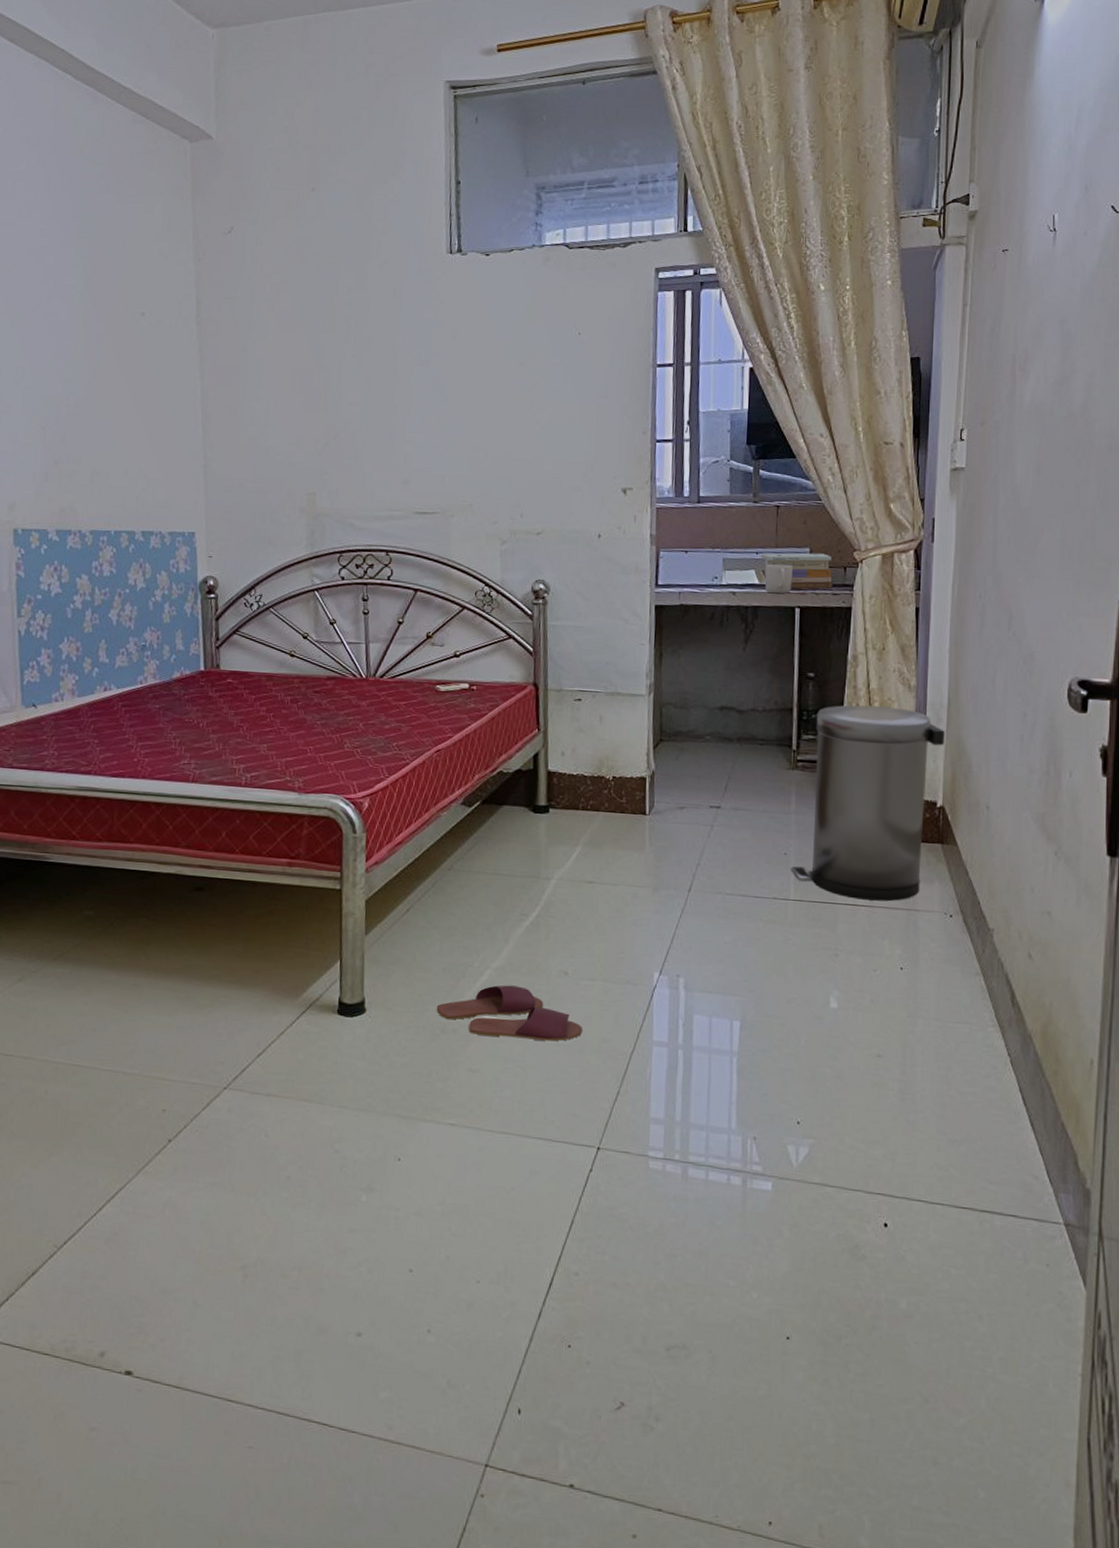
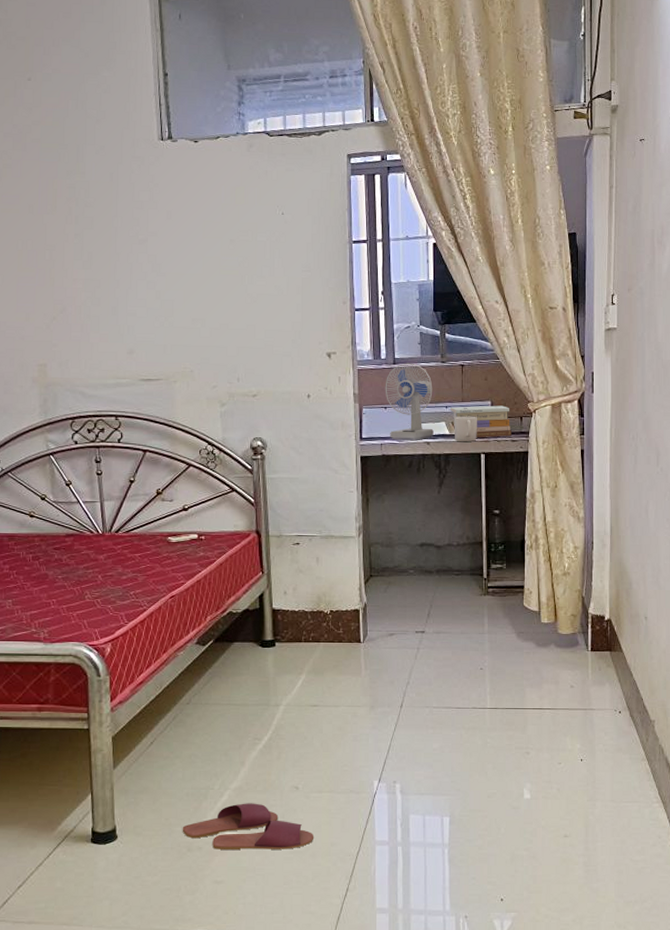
electric fan: none [686,502,742,590] -> present [385,363,434,441]
pedal bin: present [791,705,945,902] -> none [487,536,609,704]

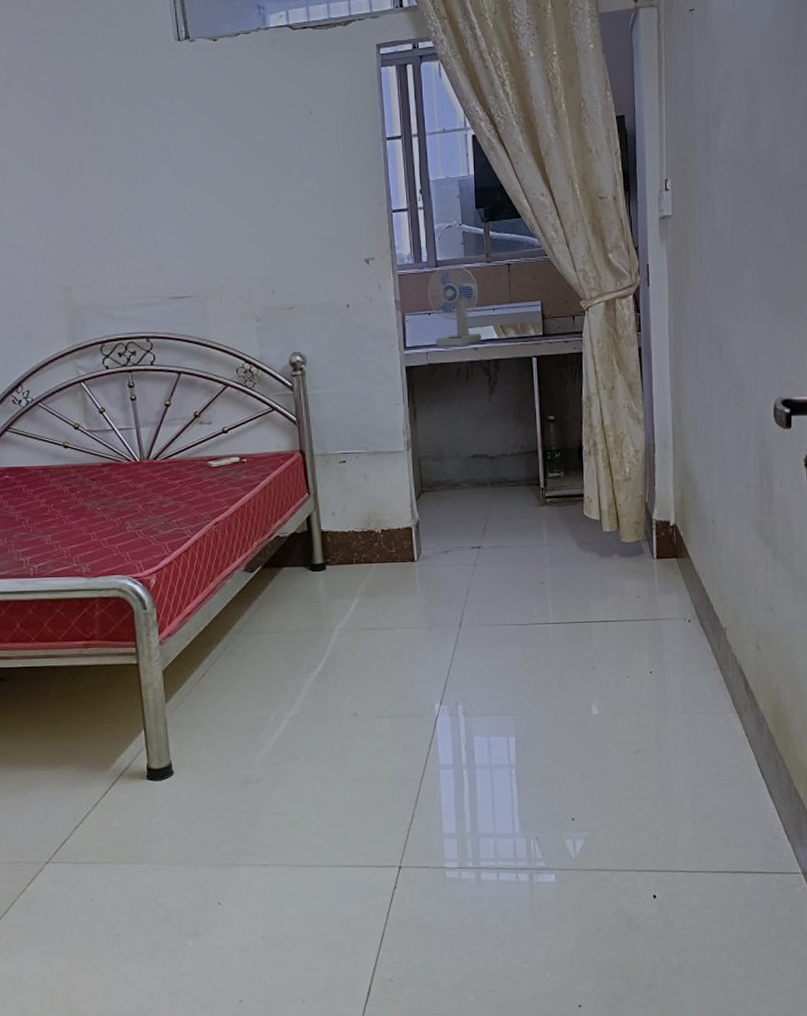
slippers: present [182,803,315,850] -> none [239,732,376,781]
books: present [450,405,511,438] -> none [498,305,564,341]
mug: present [454,416,478,442] -> none [502,317,528,346]

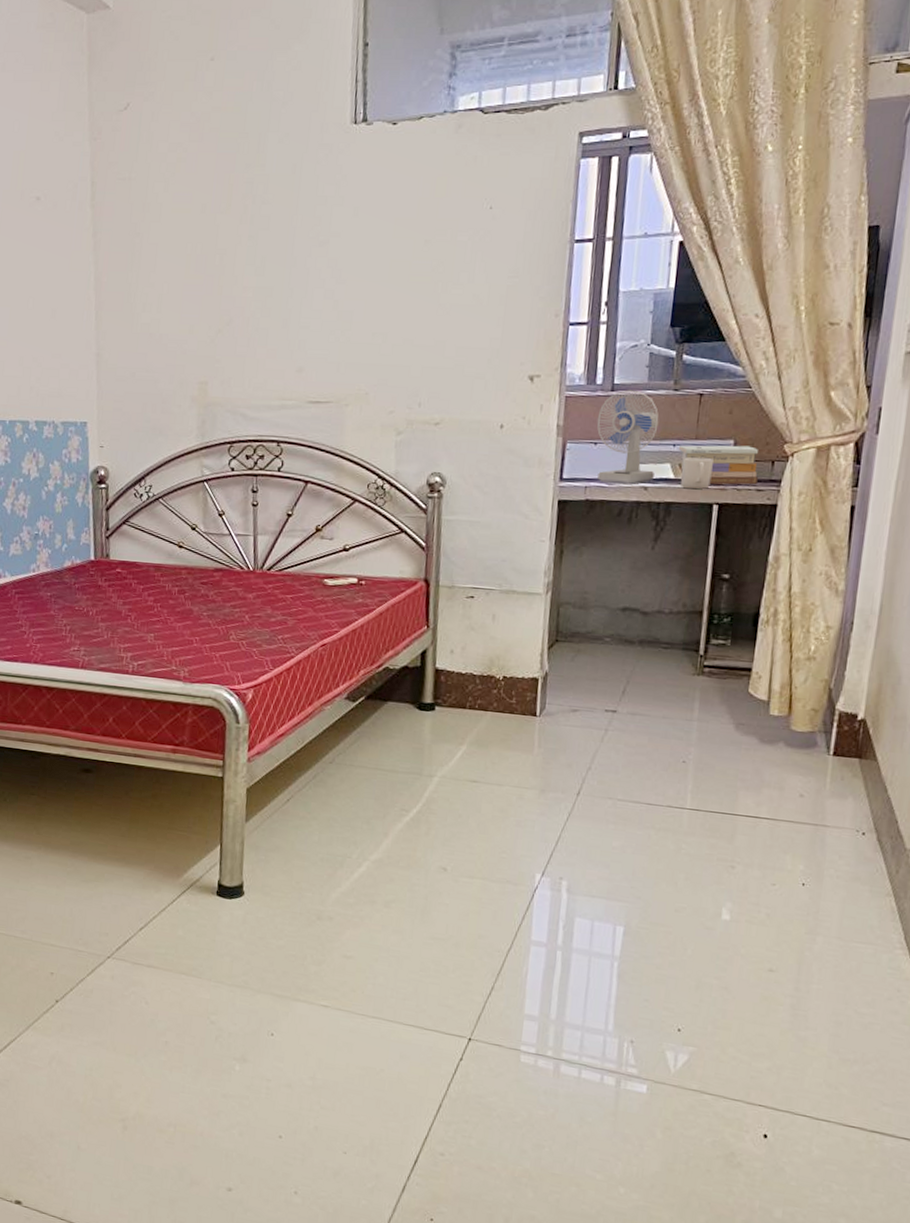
books: none [498,305,564,341] -> present [679,445,759,485]
mug: none [502,317,528,346] -> present [680,457,715,490]

